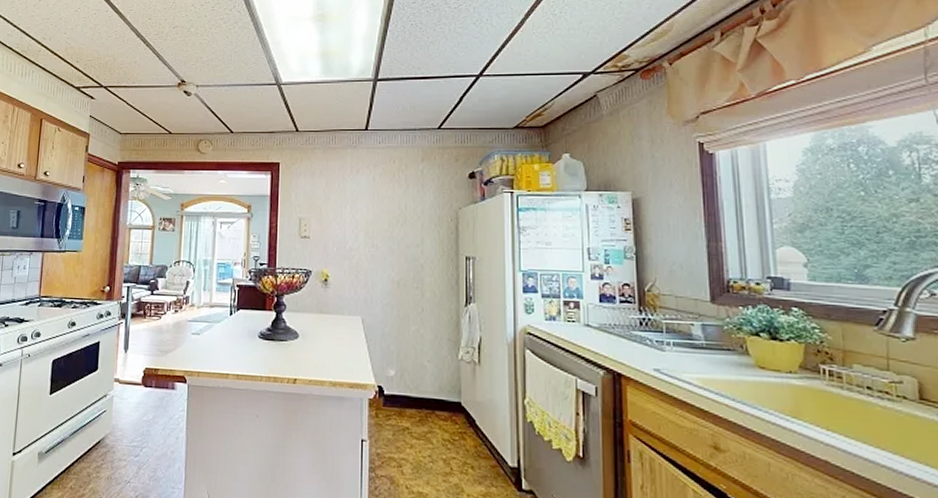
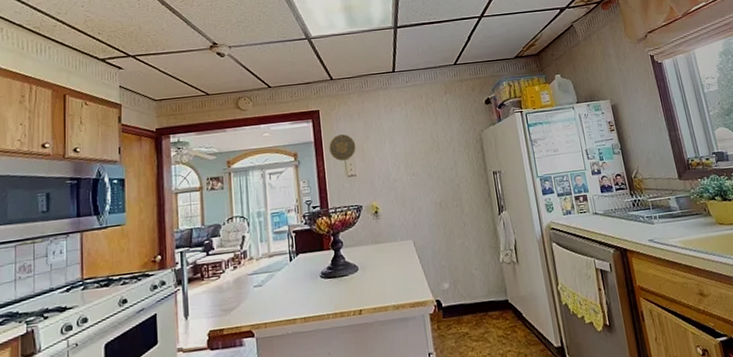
decorative plate: none [285,192,314,221] -> present [329,134,356,161]

